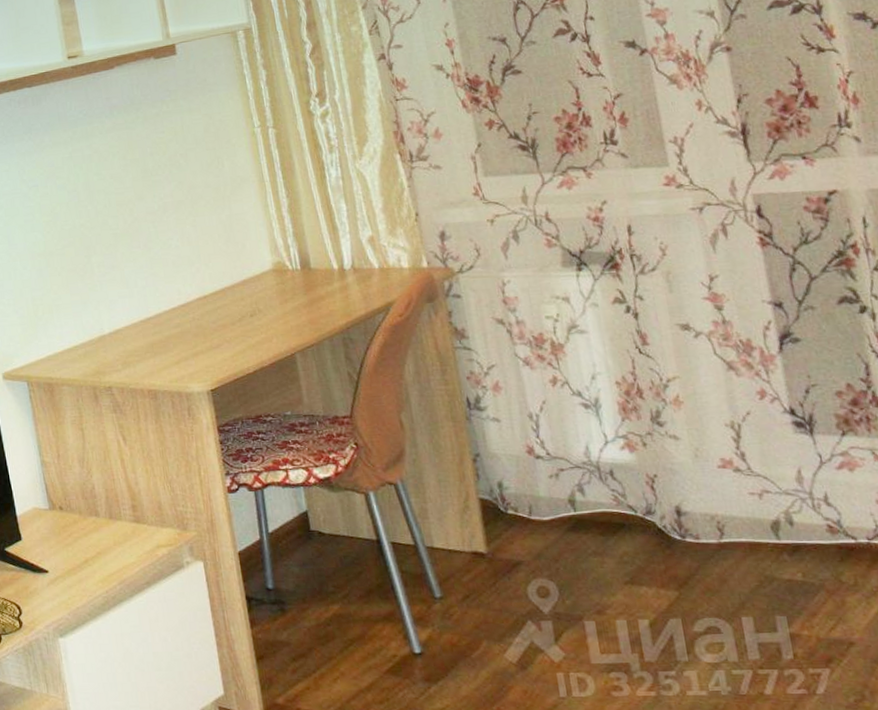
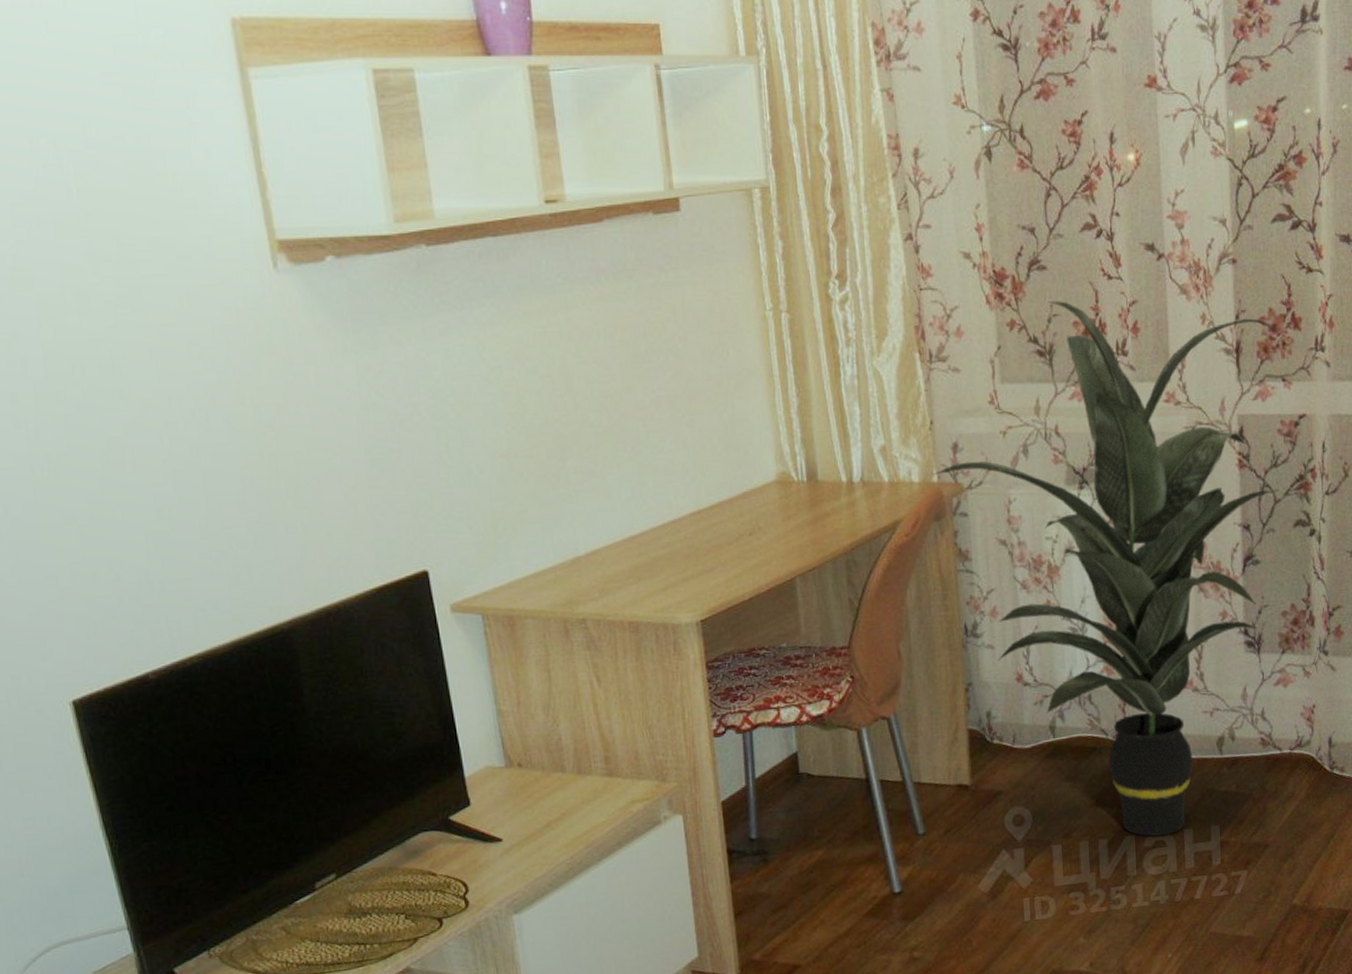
indoor plant: none [421,99,814,622] -> present [932,301,1279,837]

